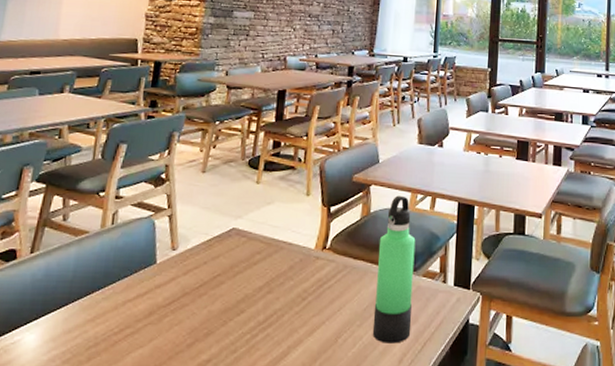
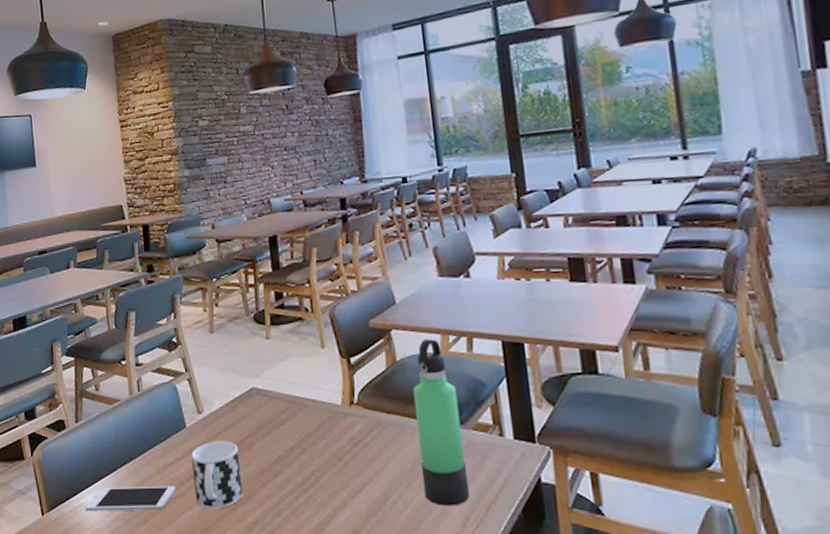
cell phone: none [19,322,131,349] -> present [85,486,176,511]
cup: none [150,278,206,347] -> present [191,441,244,509]

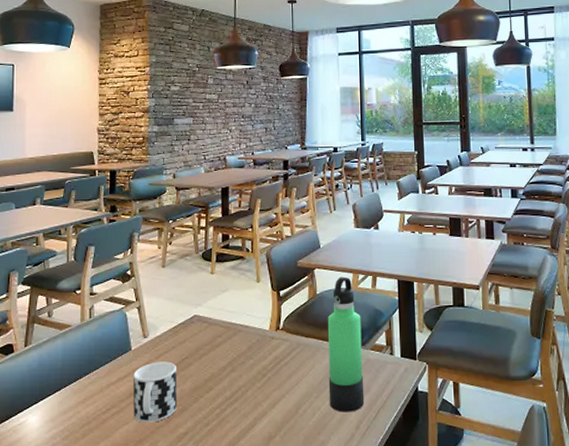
cell phone: present [85,486,176,511] -> none [25,403,115,429]

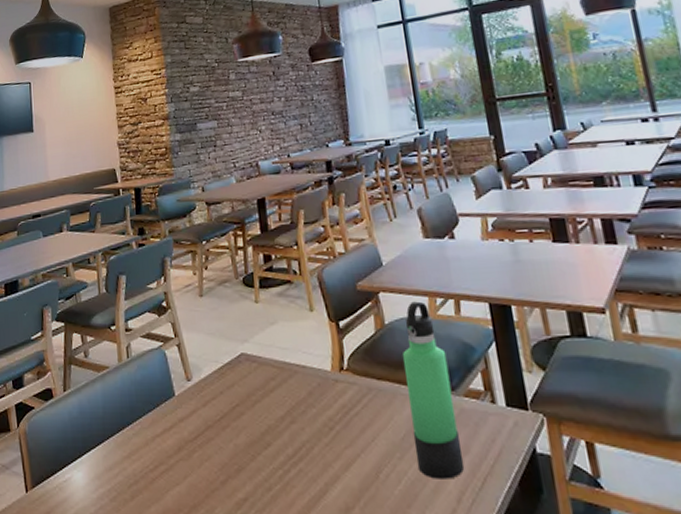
cup: present [134,361,178,423] -> none [180,410,233,484]

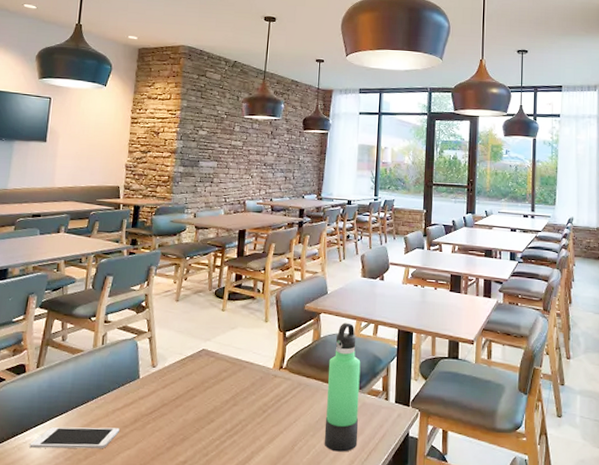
cell phone: none [70,459,163,487] -> present [29,427,119,449]

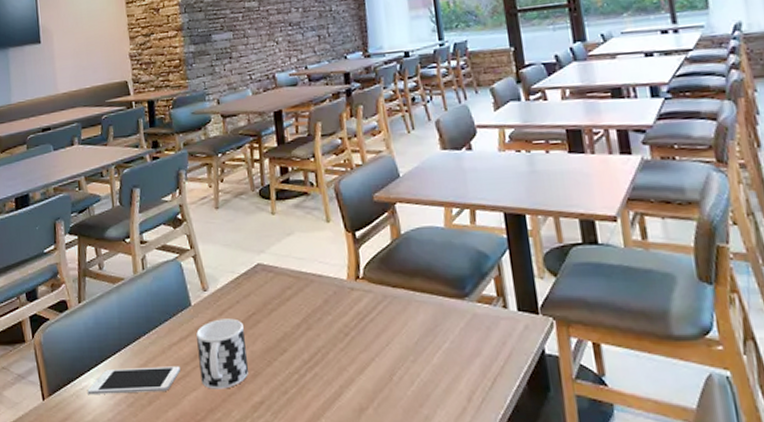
cup: none [136,391,181,449] -> present [196,318,249,389]
thermos bottle: present [324,322,361,452] -> none [417,211,476,380]

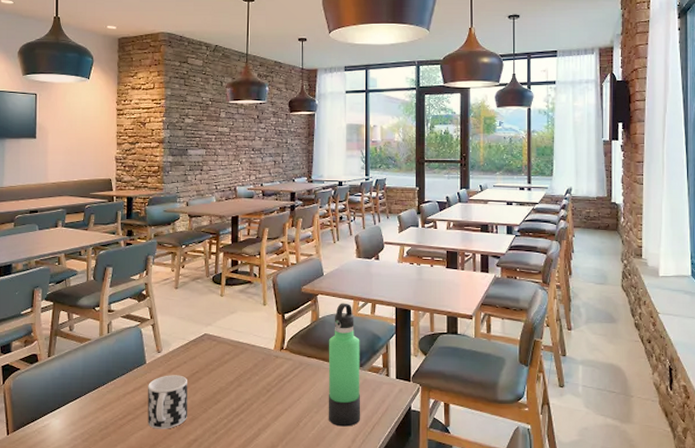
cell phone: present [87,366,180,394] -> none [48,410,131,431]
thermos bottle: none [417,211,476,380] -> present [328,303,361,427]

